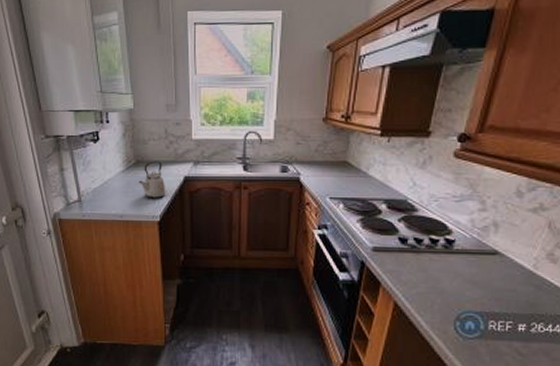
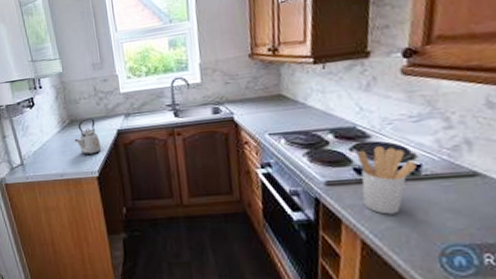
utensil holder: none [401,220,451,282] -> present [358,146,417,215]

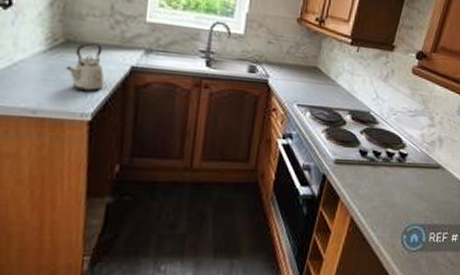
utensil holder: present [358,146,417,215] -> none [359,133,404,195]

